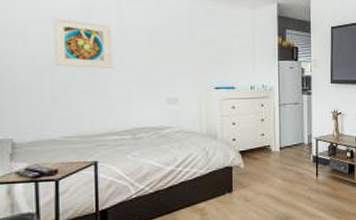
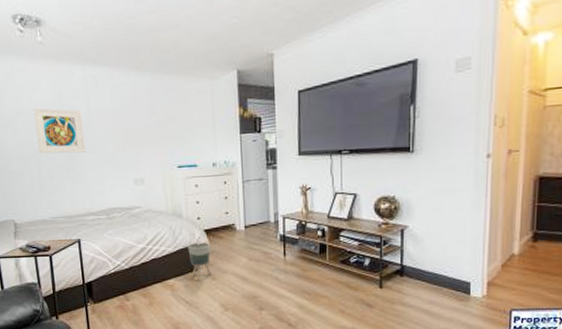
planter: none [221,164,245,204] -> present [188,242,212,281]

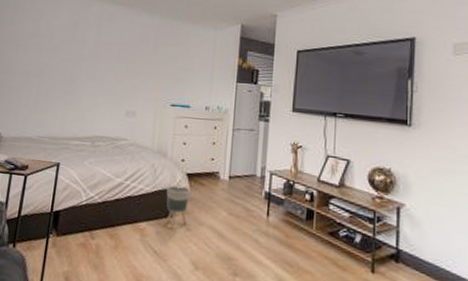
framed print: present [33,108,86,154] -> none [42,32,91,78]

